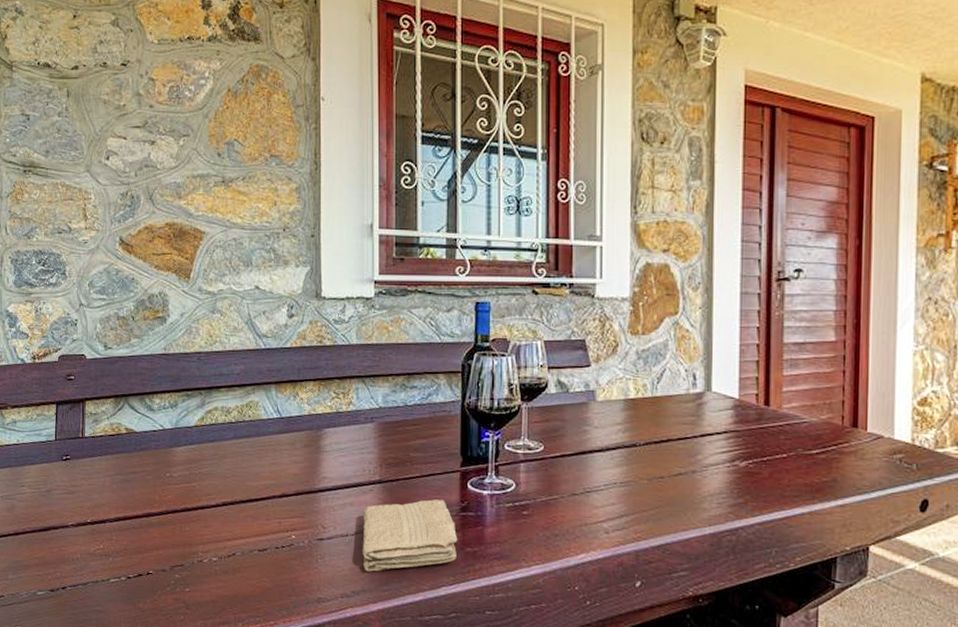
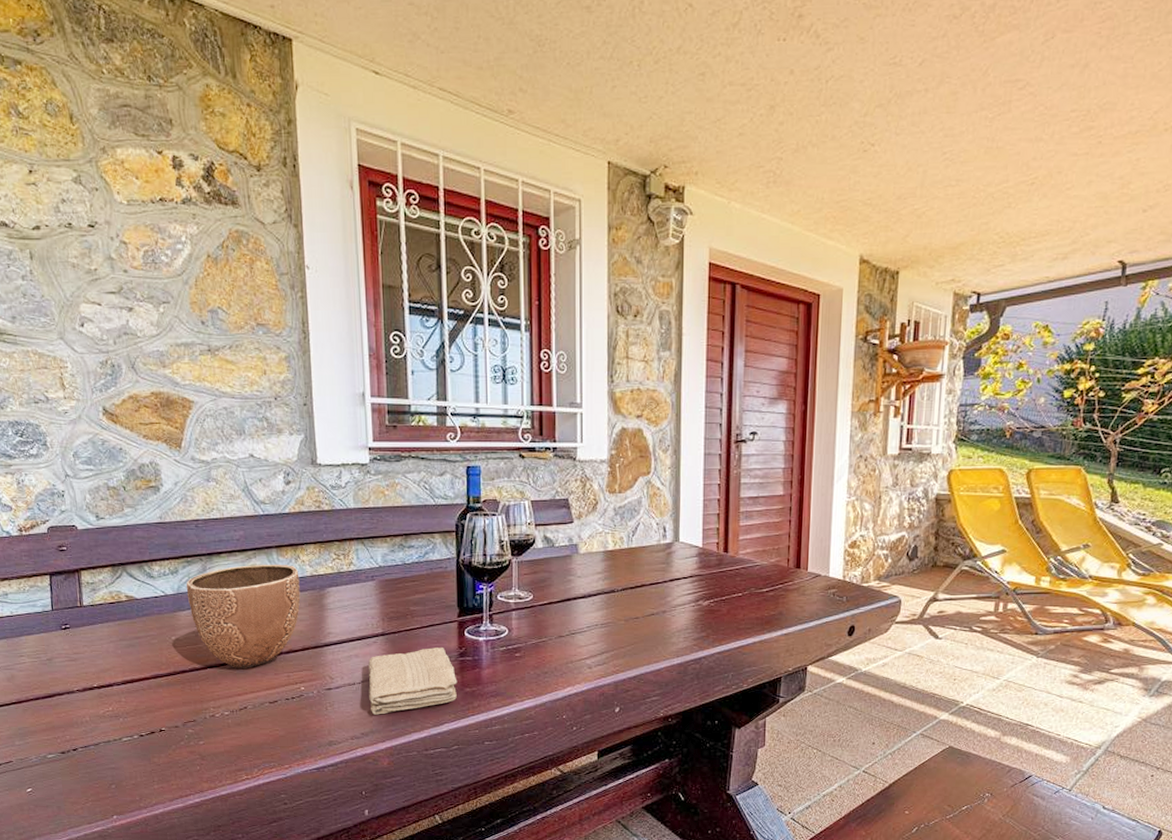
decorative bowl: none [184,400,297,512] -> present [186,564,301,668]

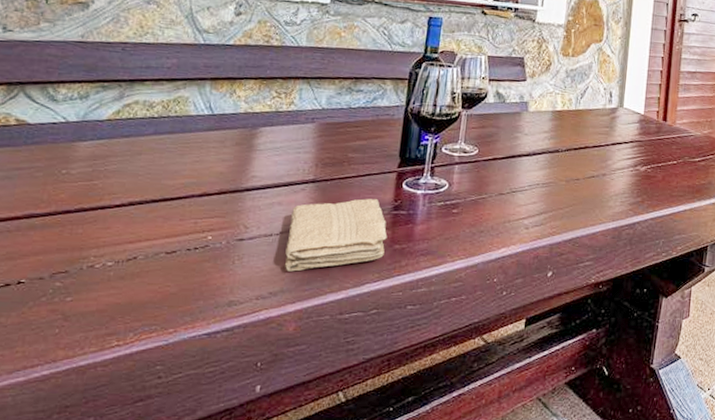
decorative bowl: present [186,564,301,668] -> none [92,96,232,212]

